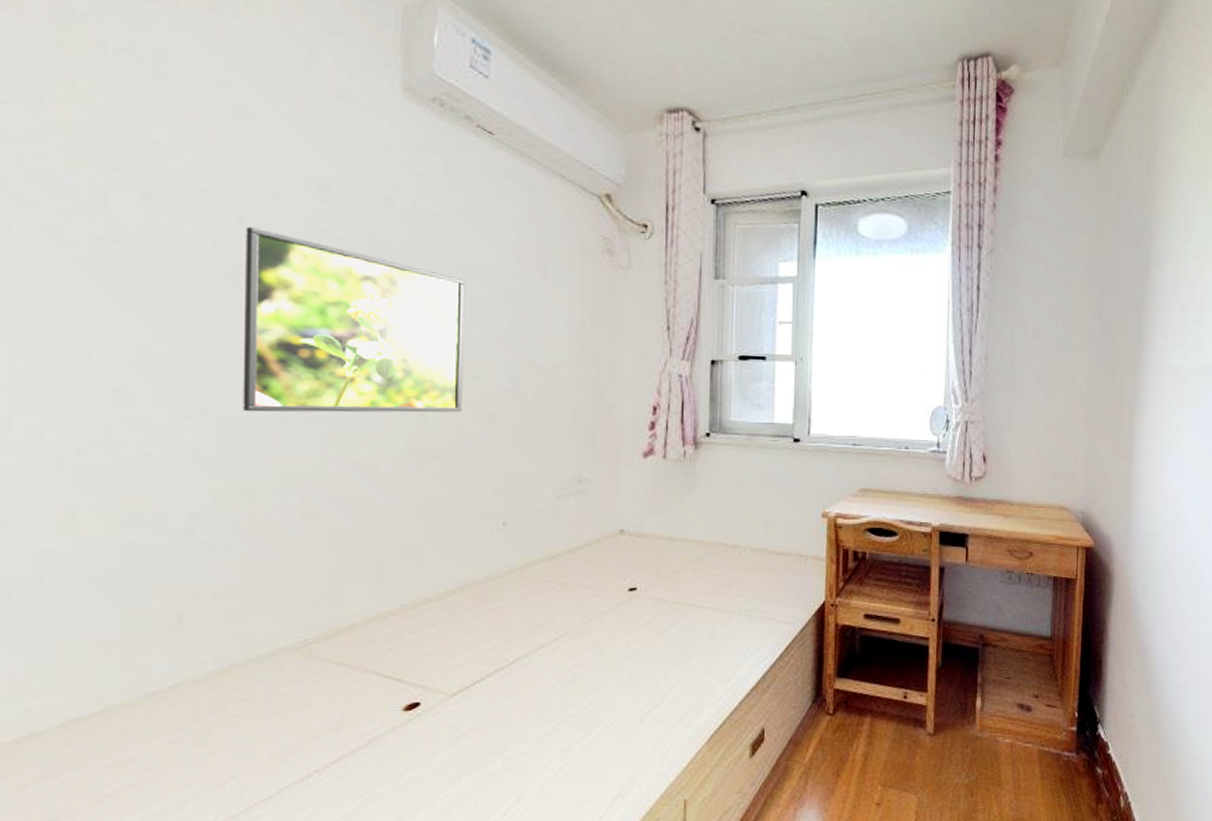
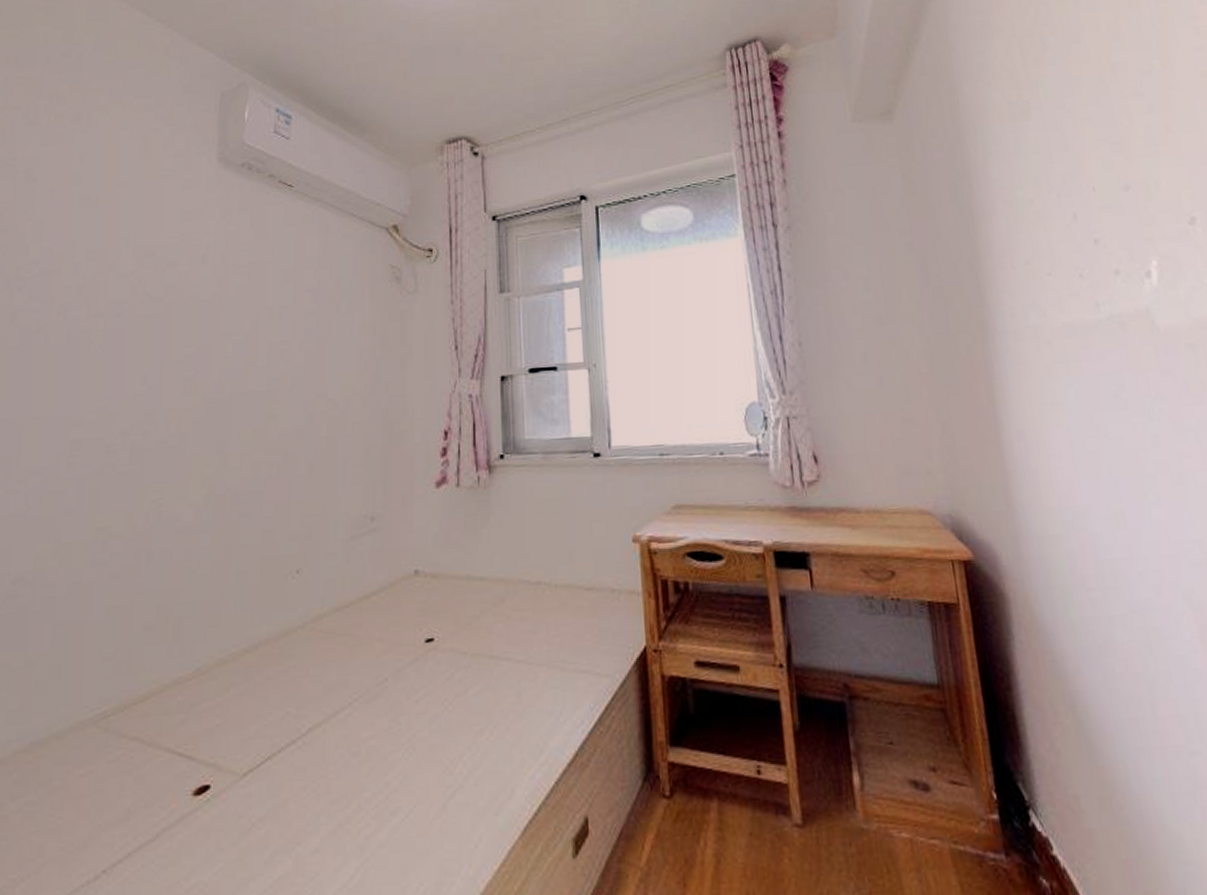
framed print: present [243,226,466,413] -> none [67,297,266,471]

